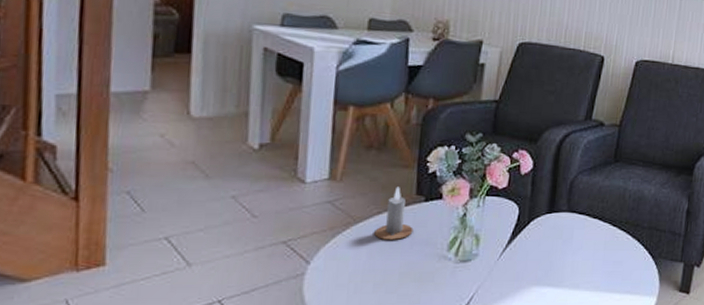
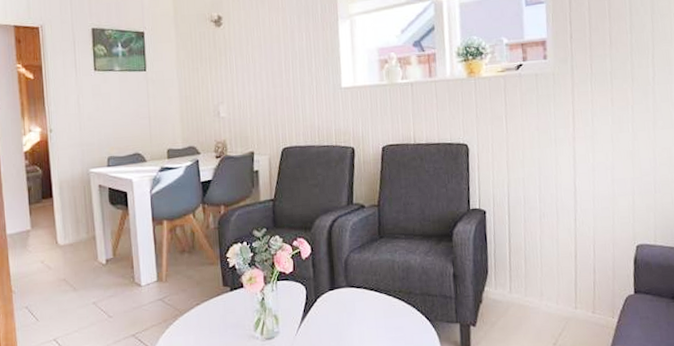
candle: present [374,187,413,240] -> none [196,281,226,326]

